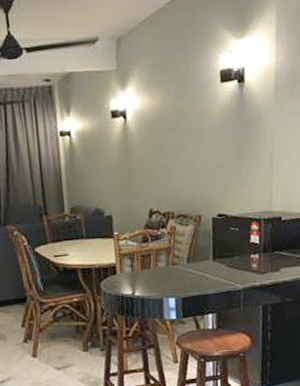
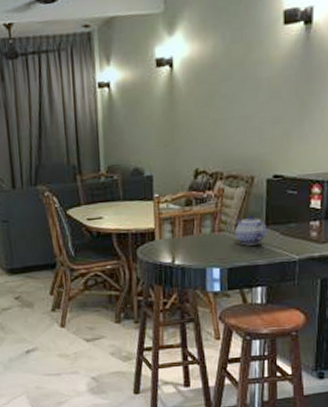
teapot: none [186,249,215,277] -> present [234,214,267,246]

